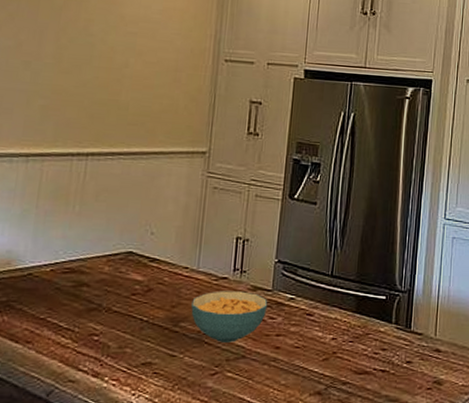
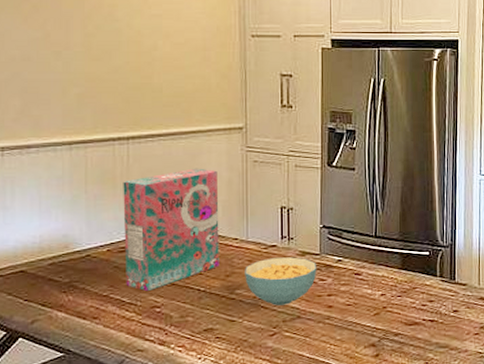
cereal box: none [66,190,175,318] -> present [123,168,219,292]

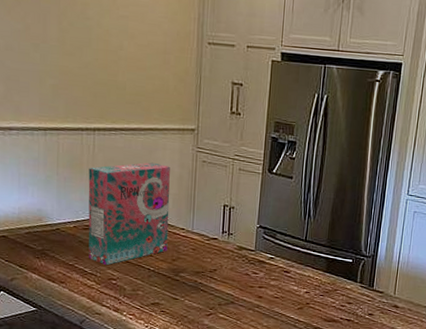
cereal bowl: present [245,257,317,306] -> none [188,249,252,291]

